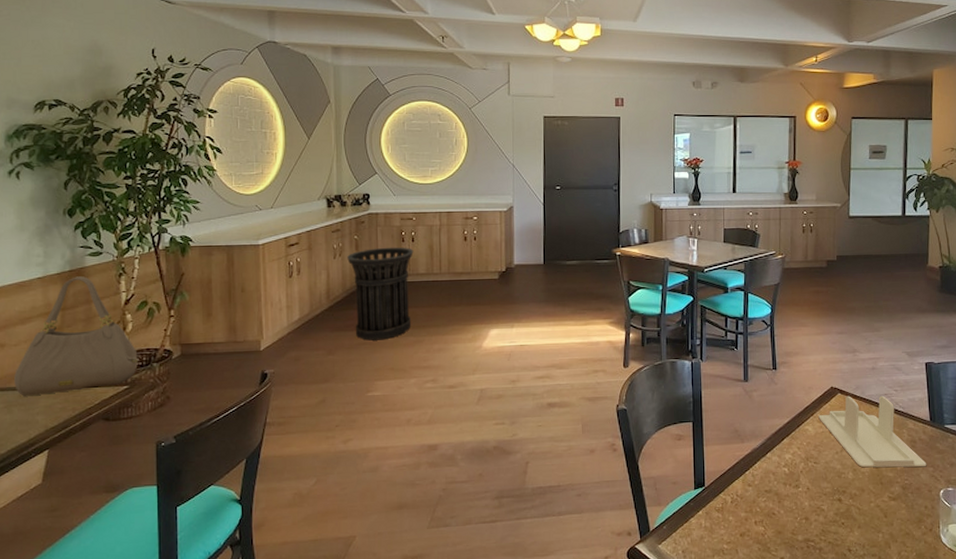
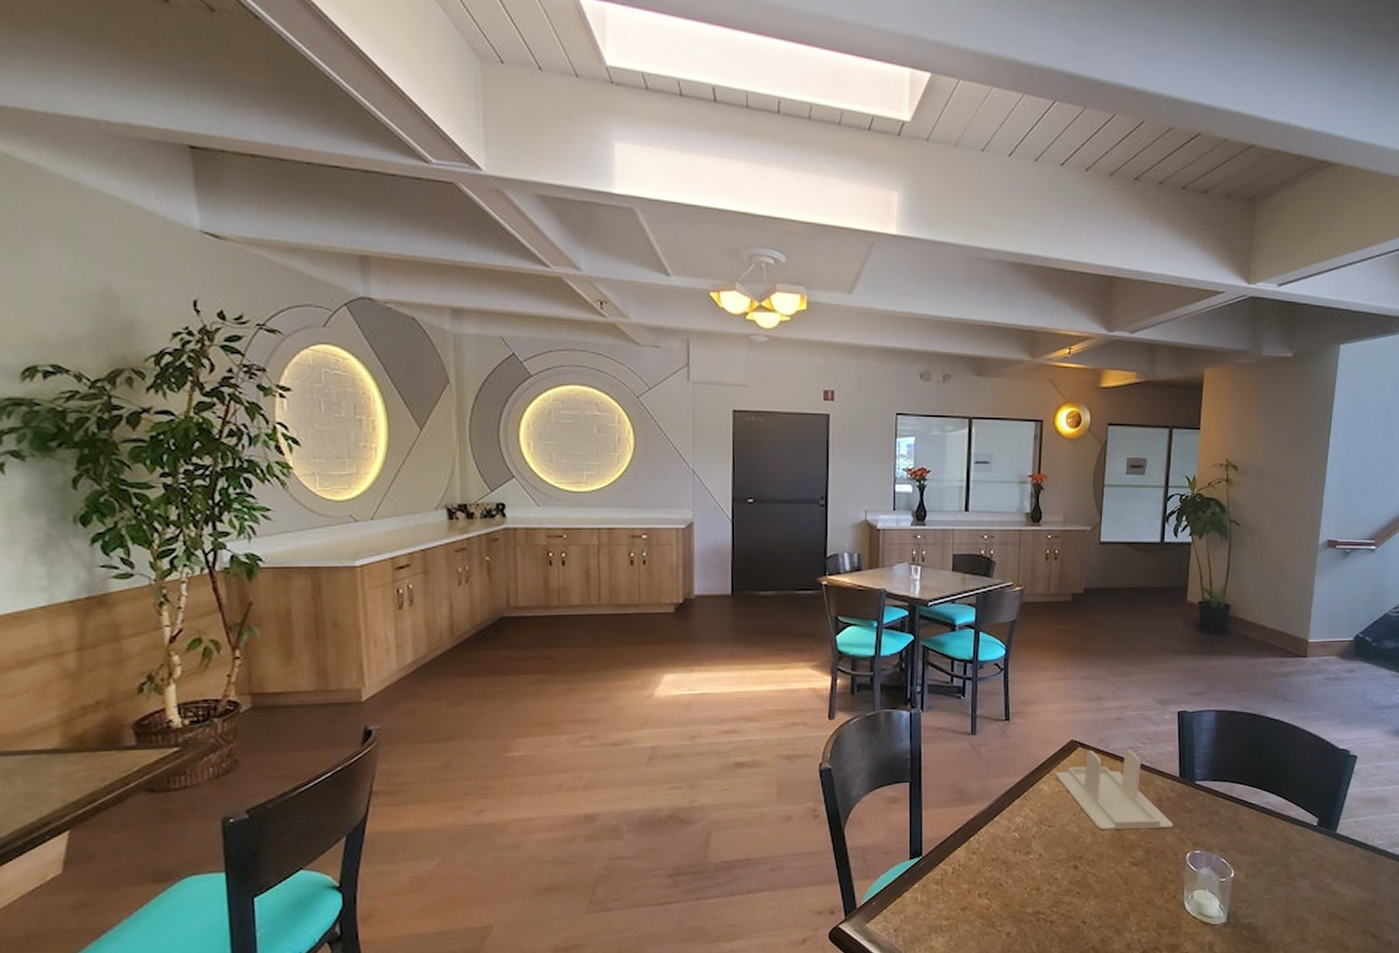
handbag: present [14,276,138,397] -> none [13,605,192,763]
trash can: present [347,247,414,341] -> none [476,571,565,689]

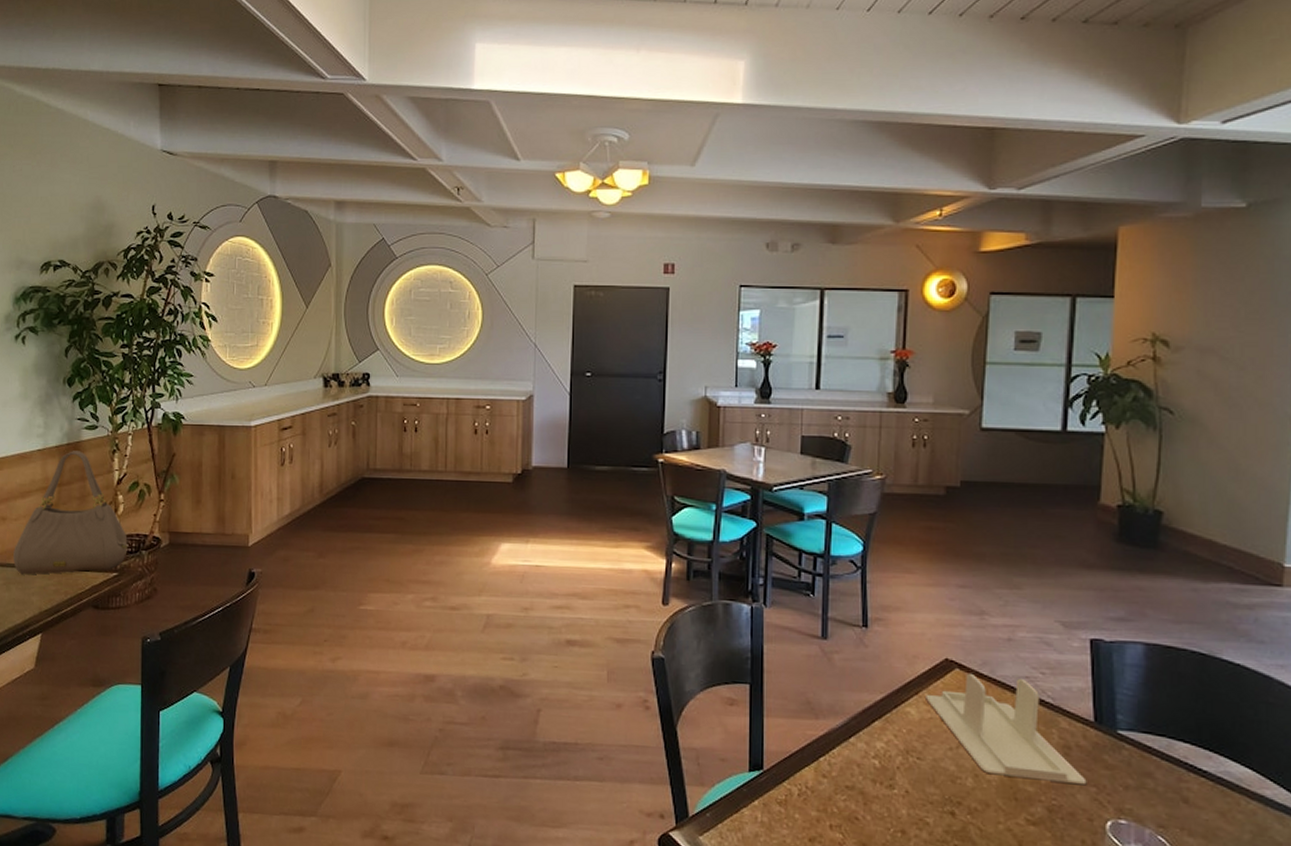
handbag: none [13,605,192,763] -> present [13,451,128,575]

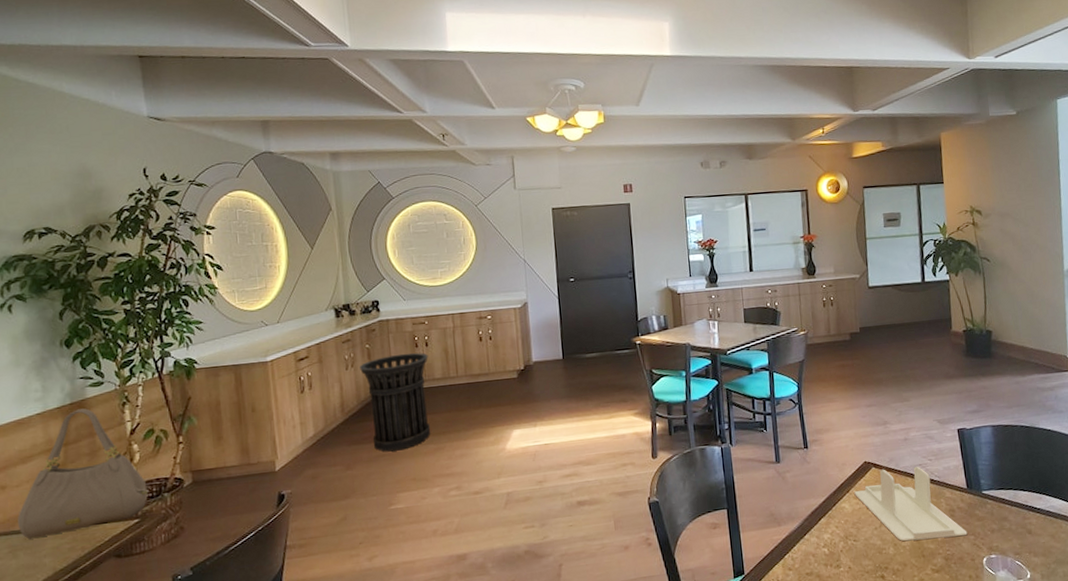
trash can: none [343,436,416,546] -> present [360,352,431,452]

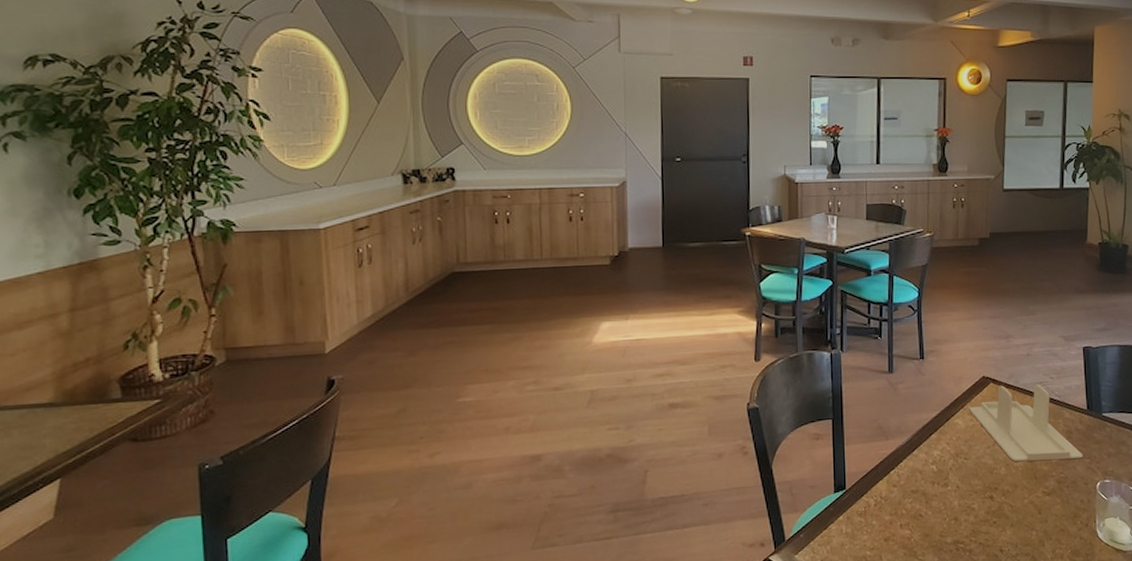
handbag: present [18,408,148,540] -> none [12,270,172,416]
trash can: present [360,352,431,452] -> none [429,229,509,339]

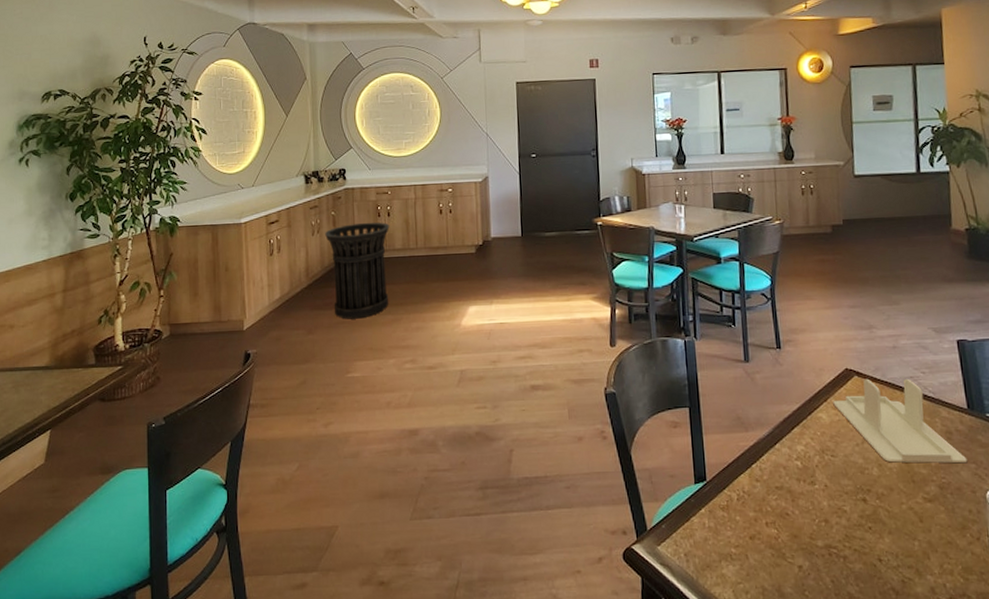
trash can: none [429,229,509,339] -> present [325,222,390,319]

